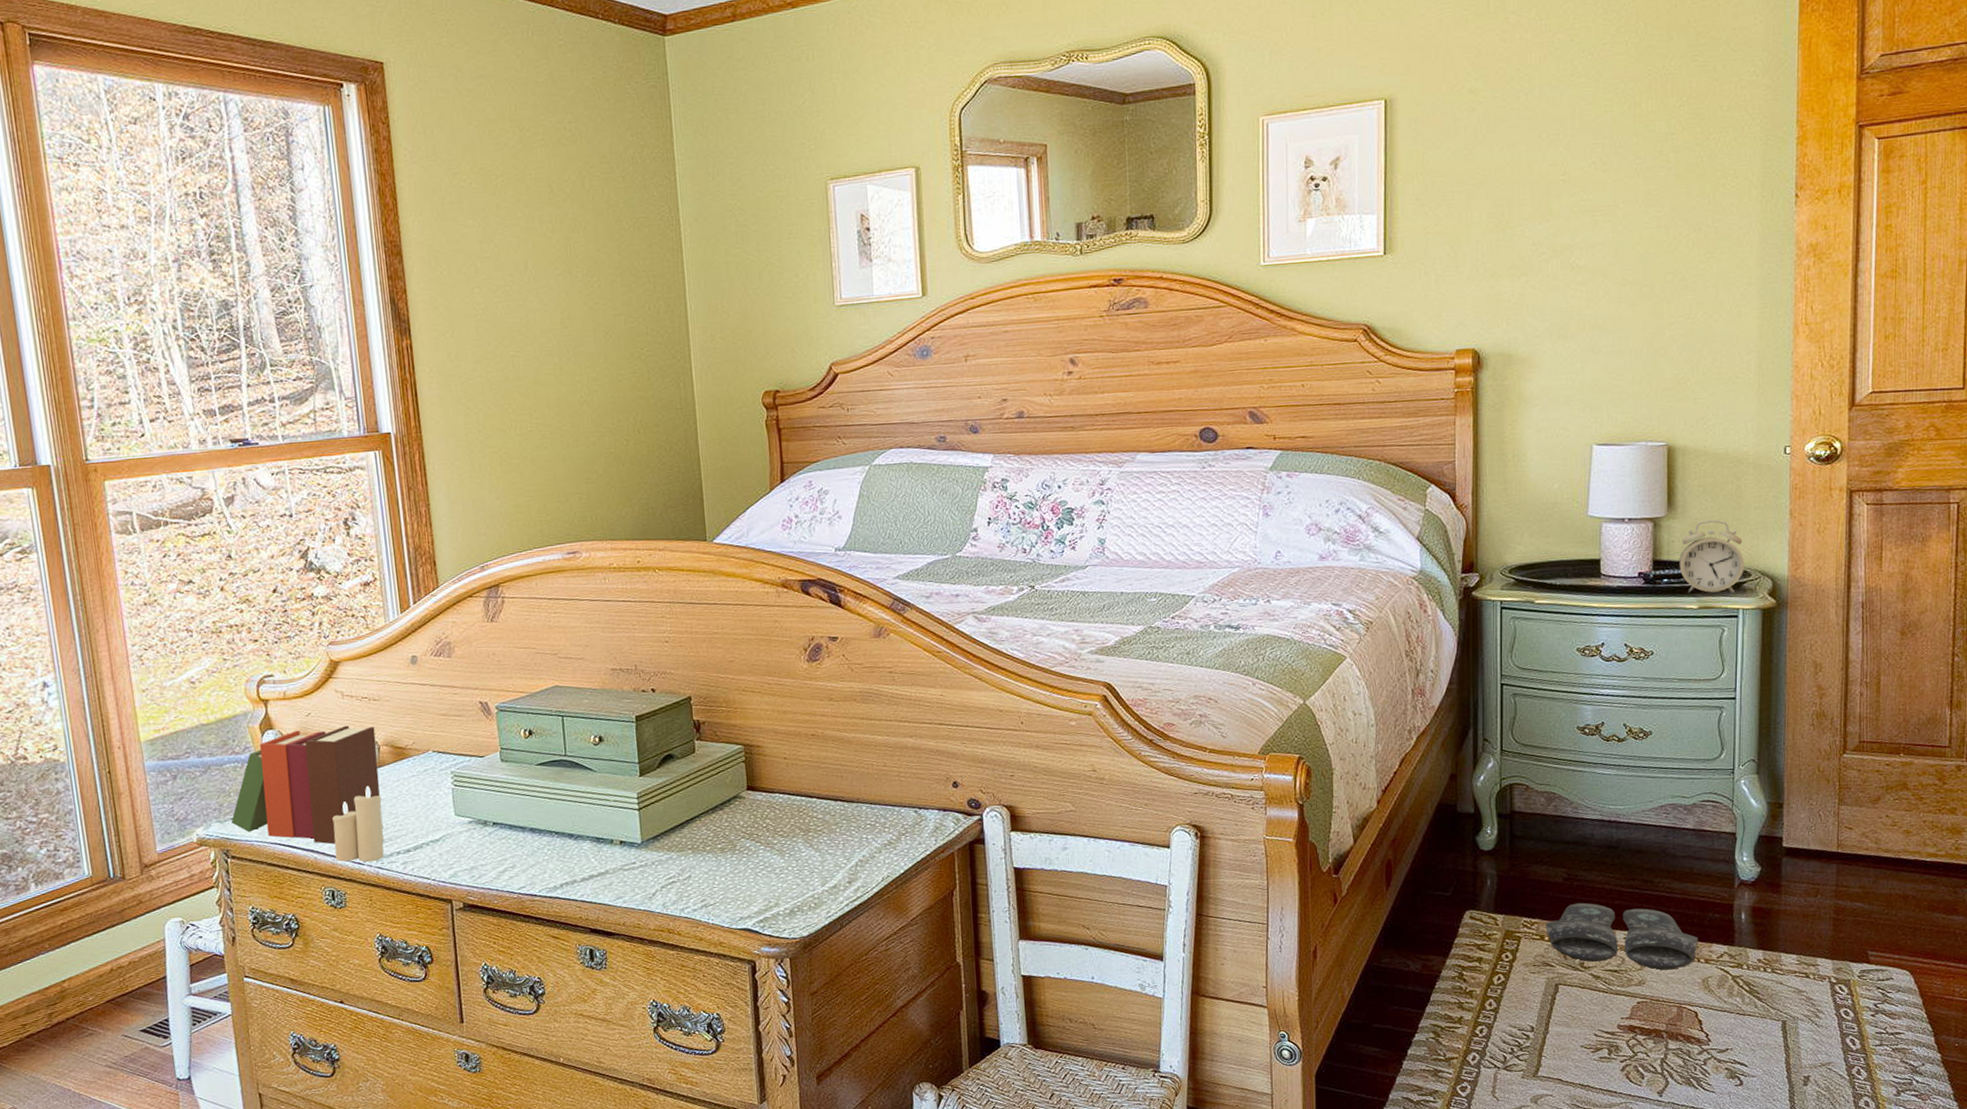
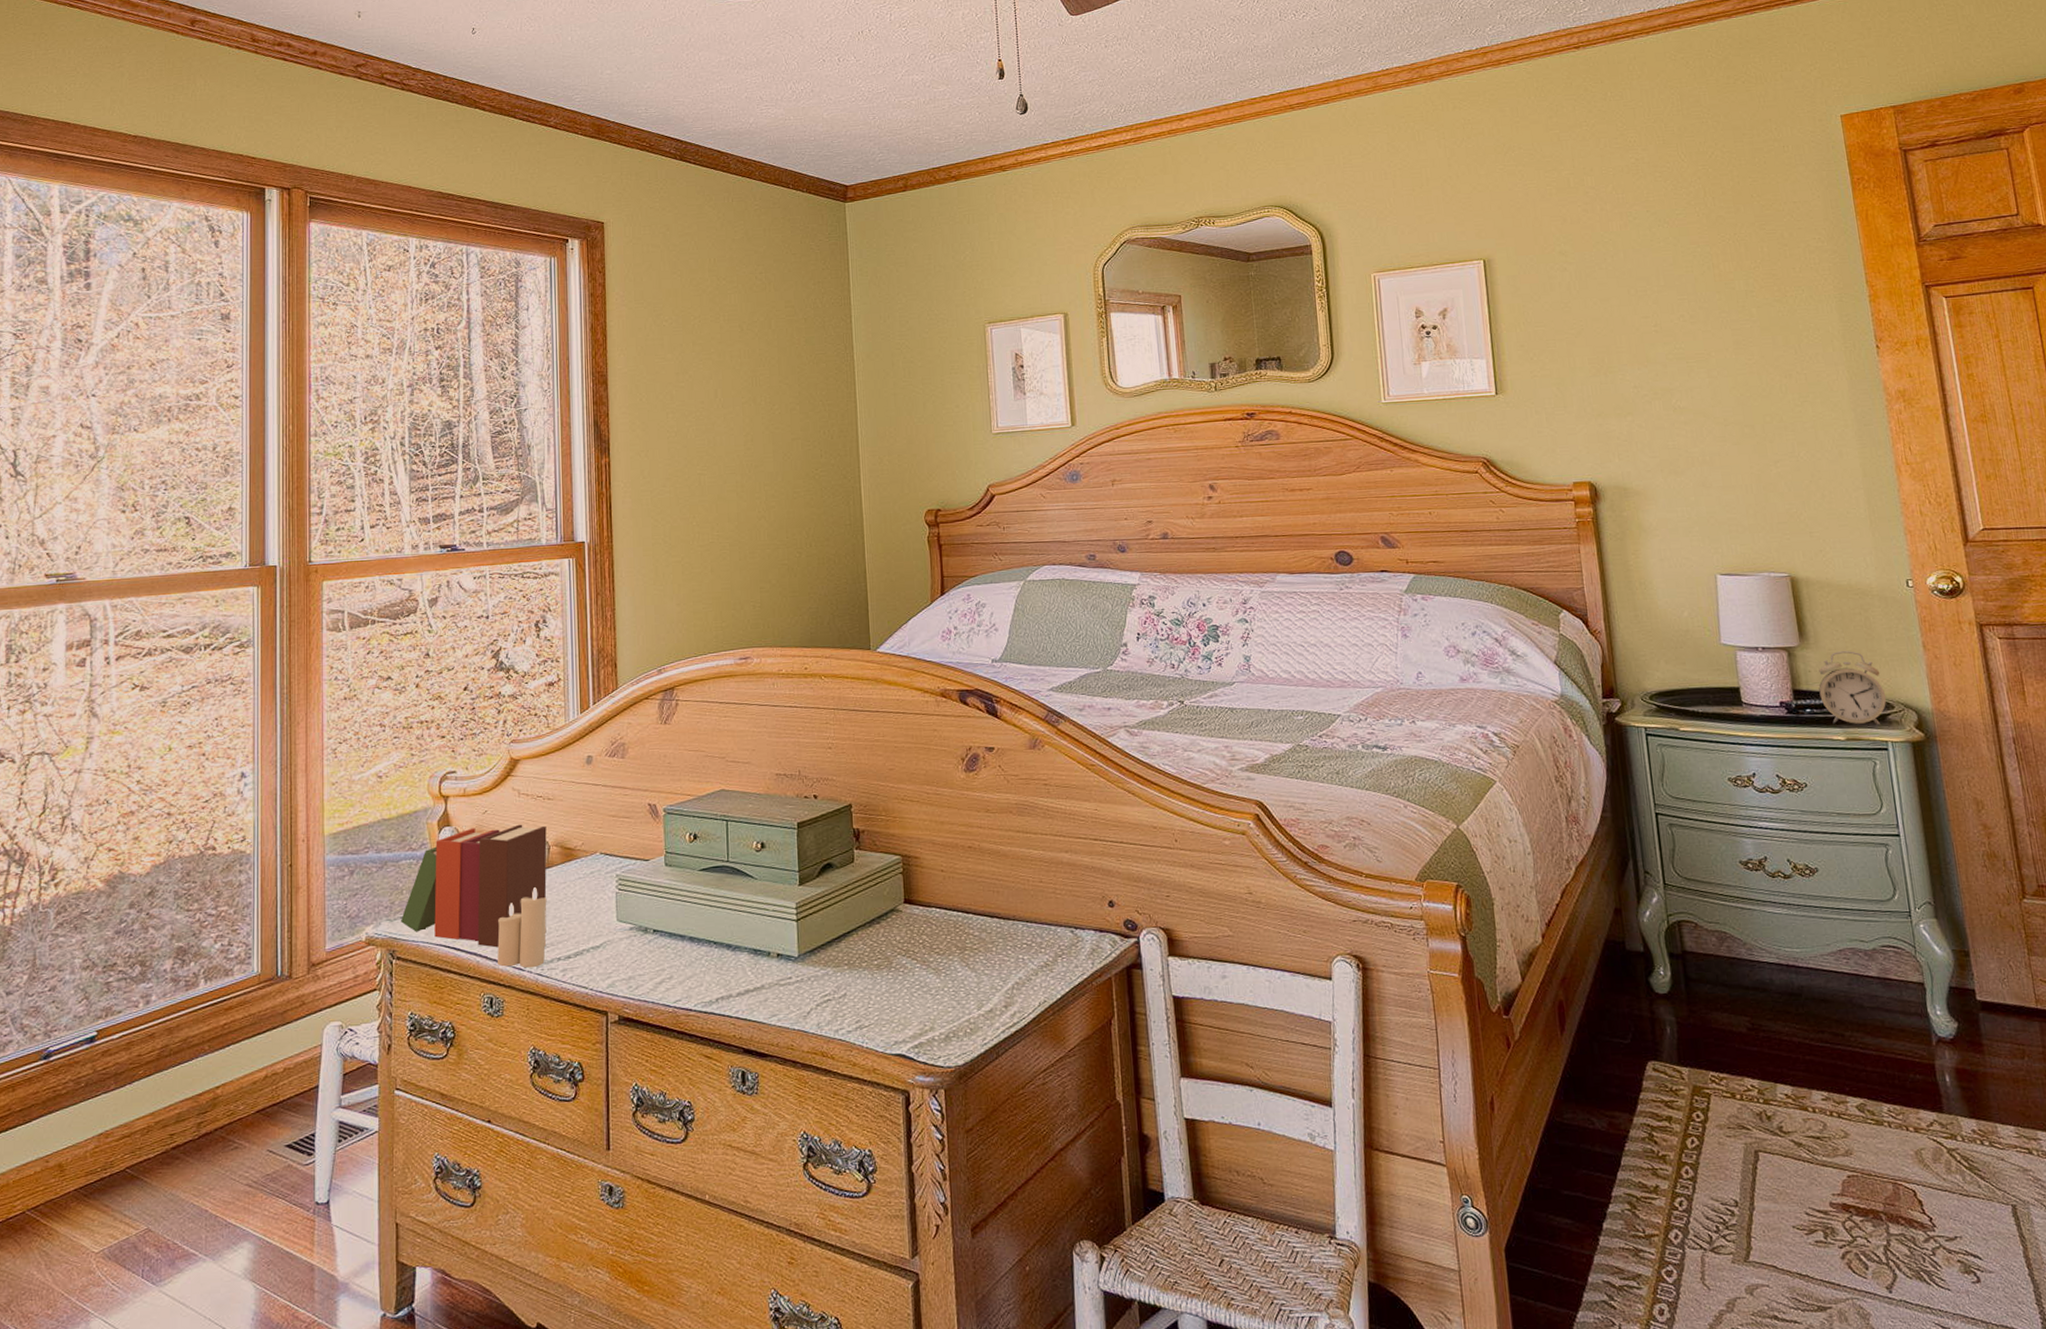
slippers: present [1545,902,1698,970] -> none [1735,1056,1904,1139]

